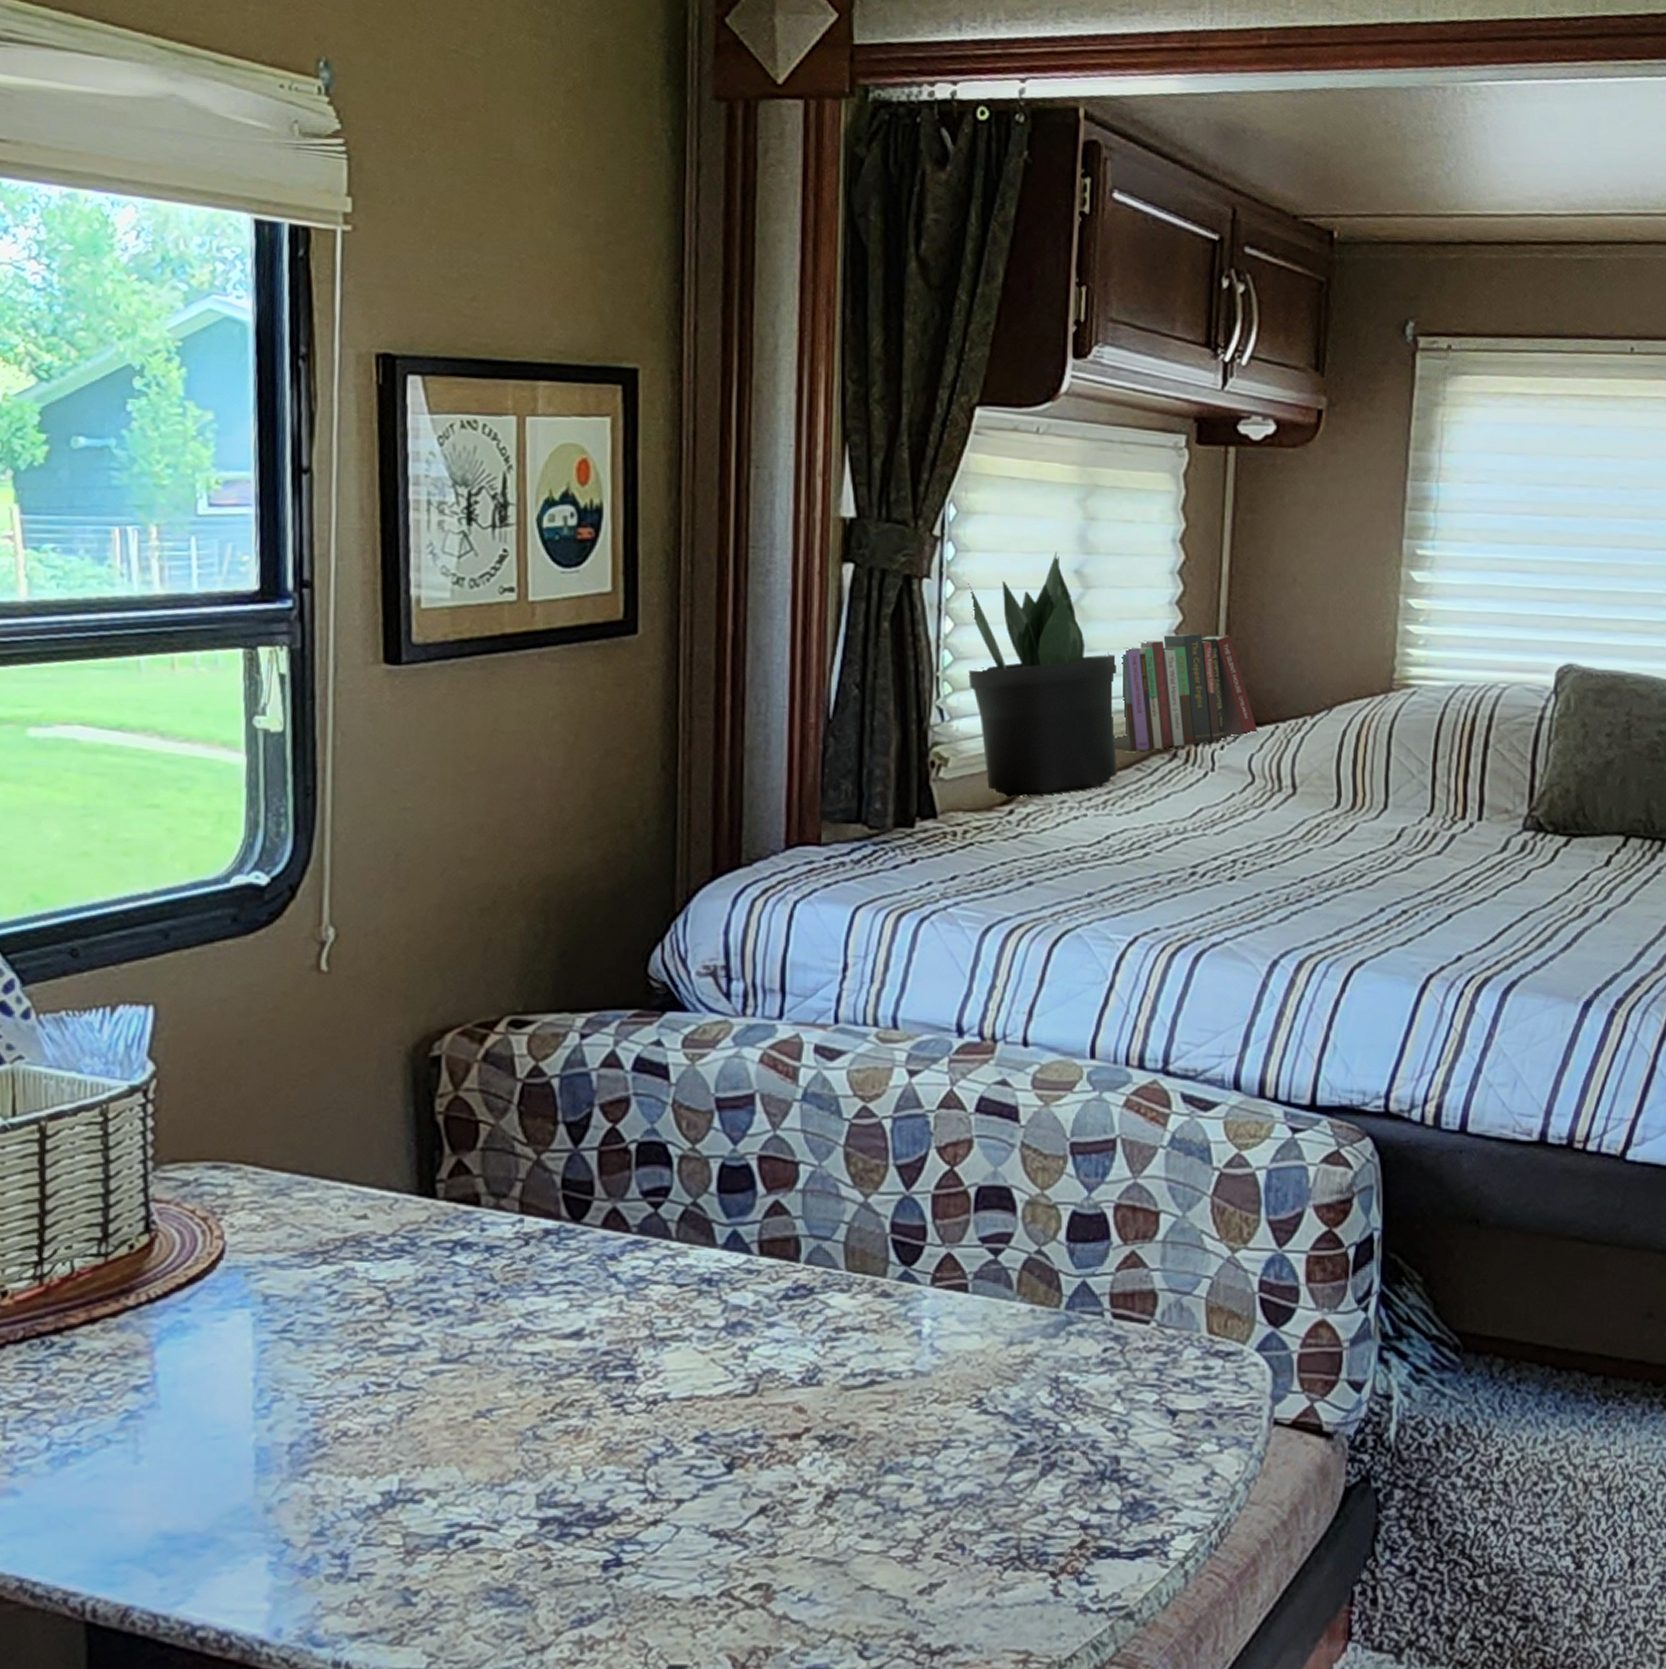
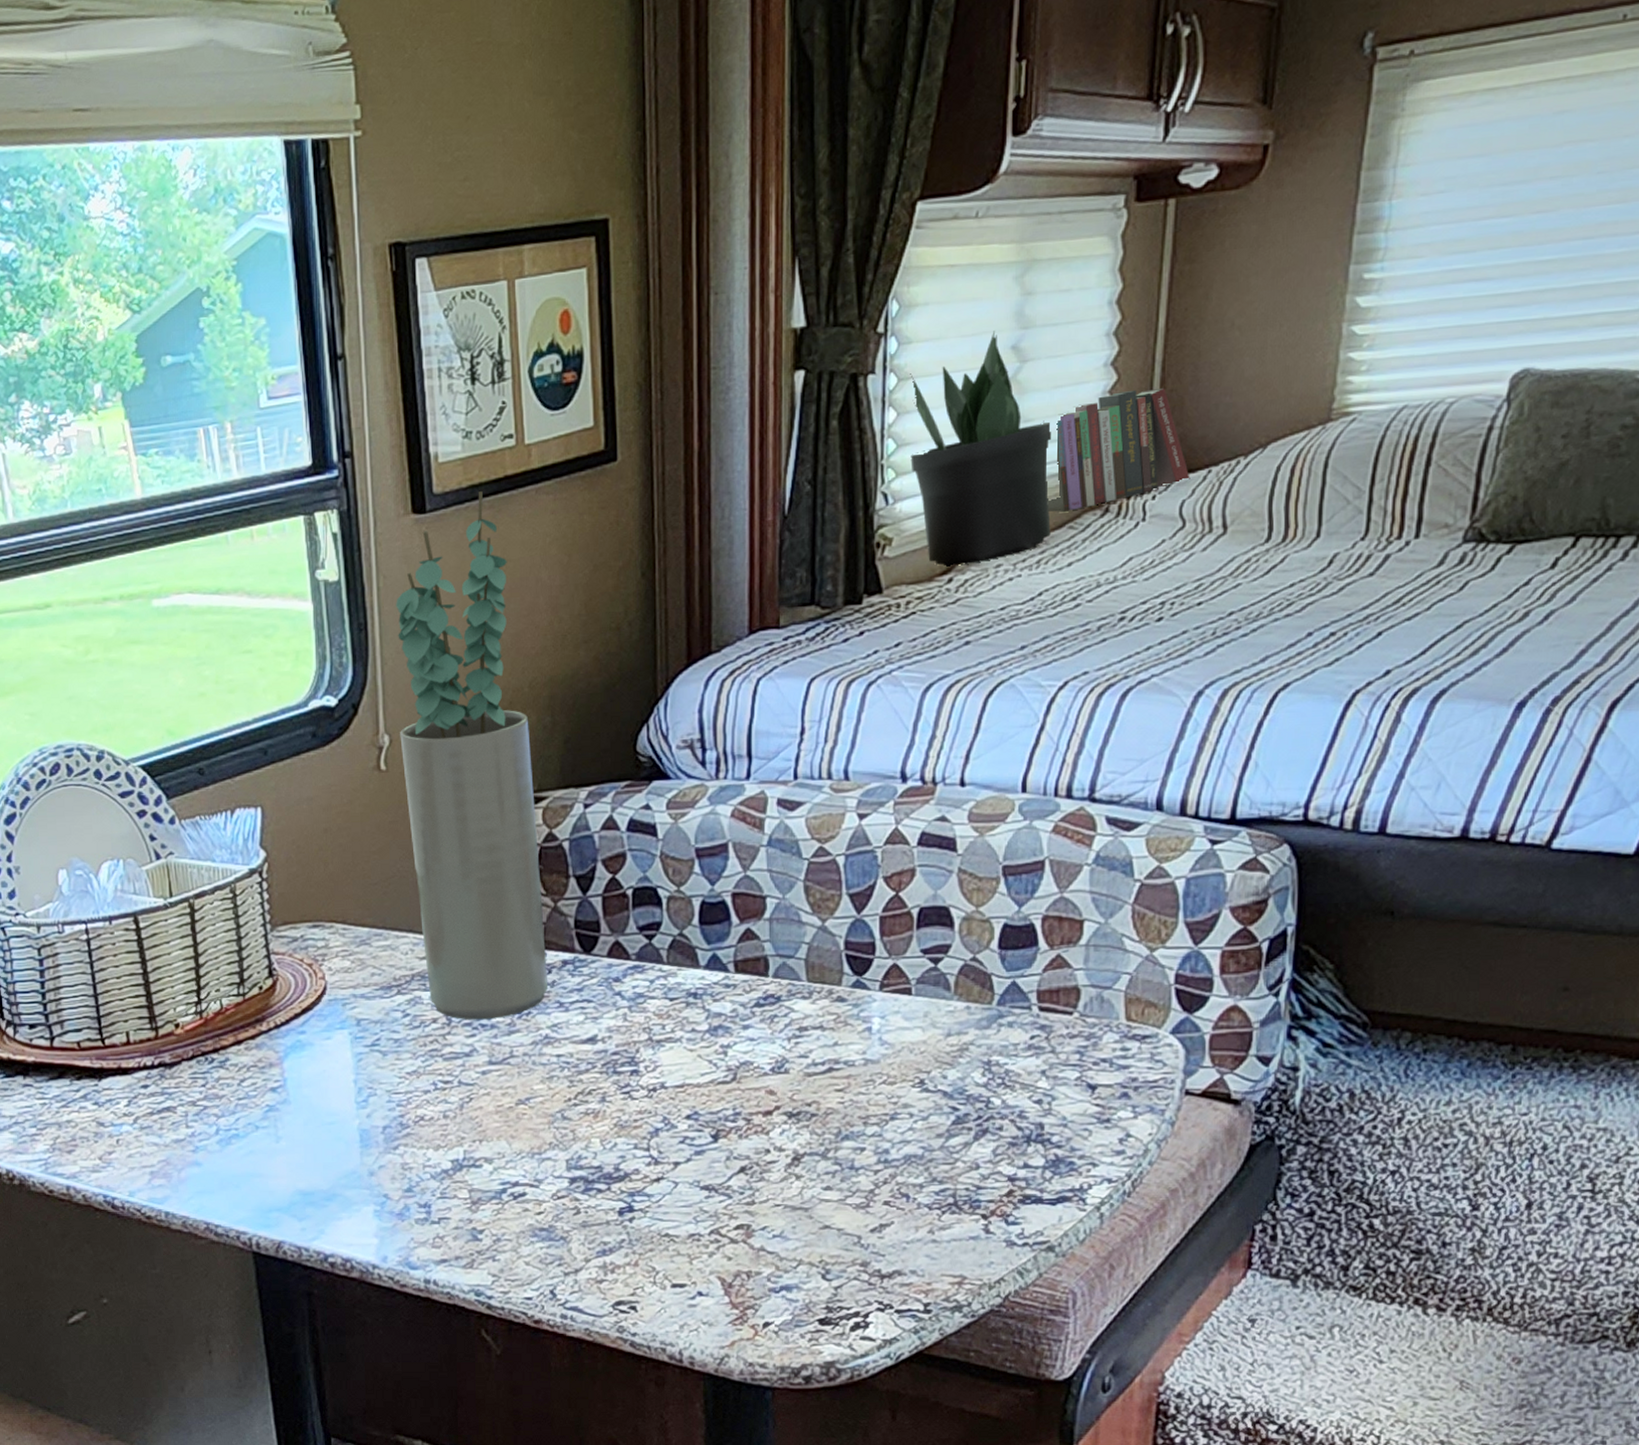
vase: none [349,648,525,1303] -> present [396,491,549,1020]

